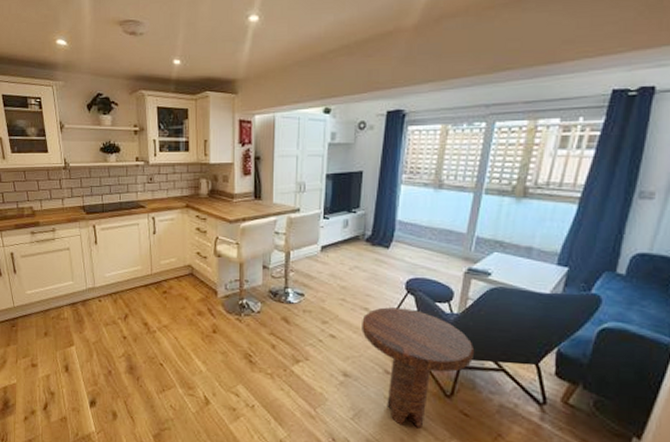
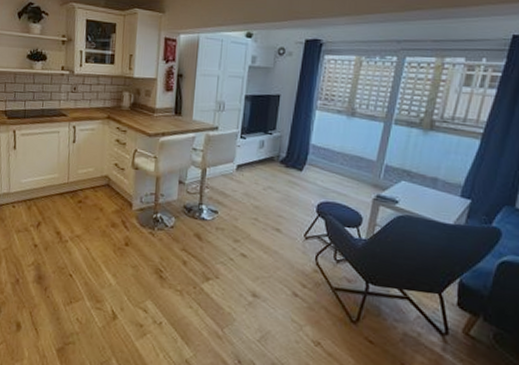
side table: present [362,307,475,429] -> none [272,229,381,354]

